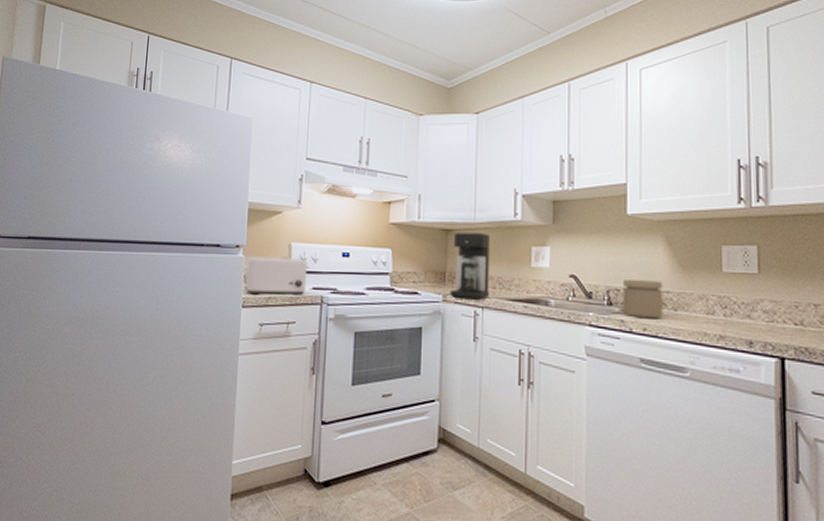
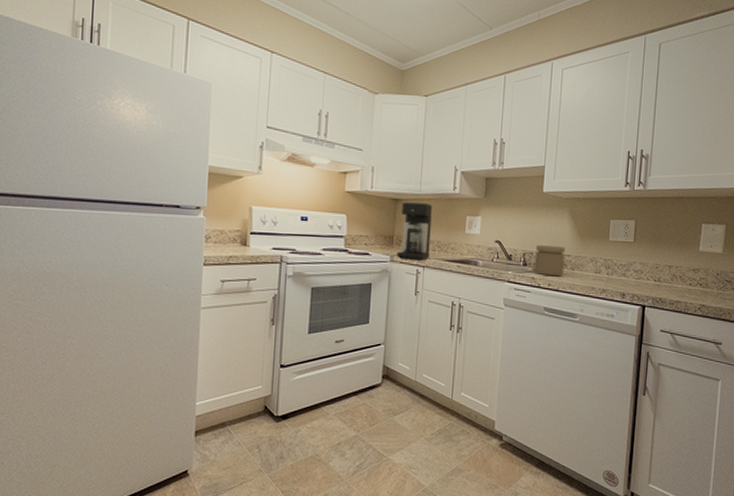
toaster: present [244,257,309,295] -> none [205,218,269,255]

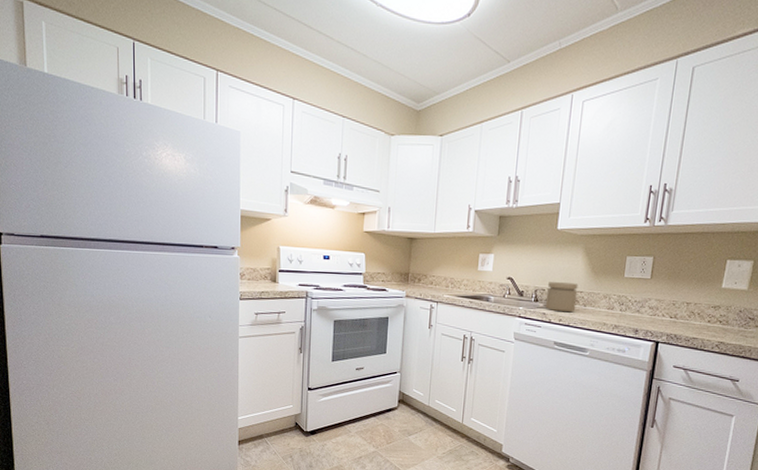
coffee maker: present [397,202,432,260] -> none [412,241,446,296]

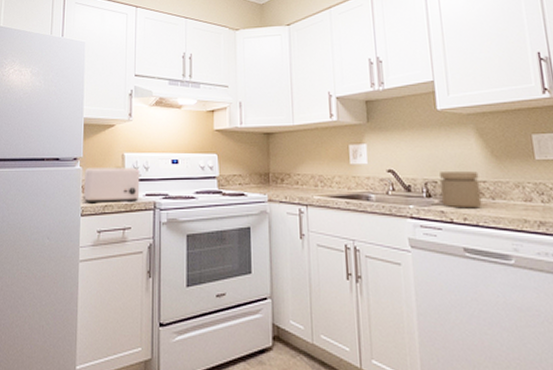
toaster: none [241,257,295,291] -> present [82,167,141,204]

